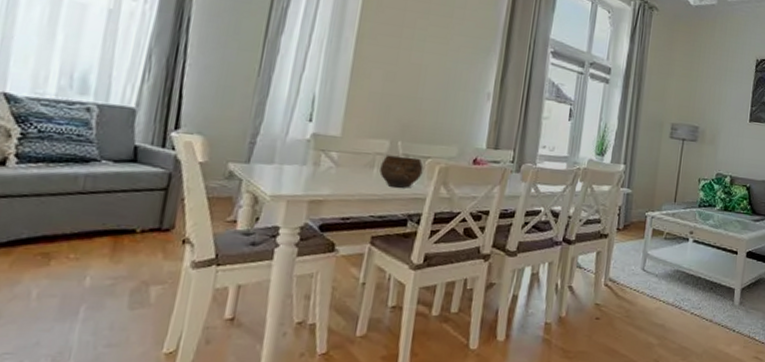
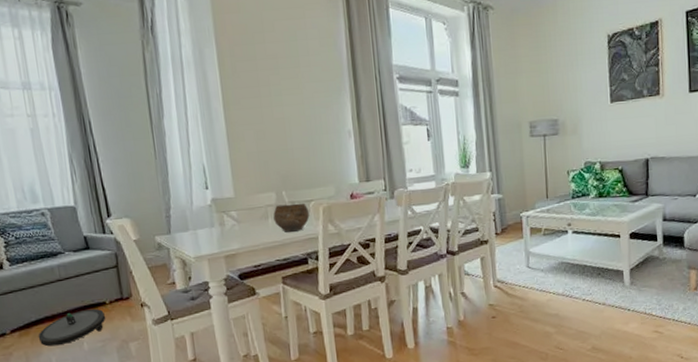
robot vacuum: none [22,234,130,276] -> present [38,308,106,347]

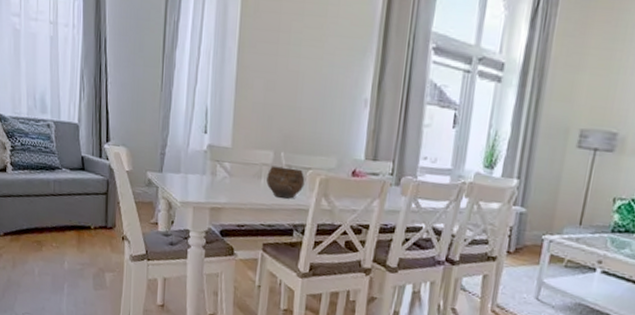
robot vacuum: present [38,308,106,347] -> none [26,229,89,259]

